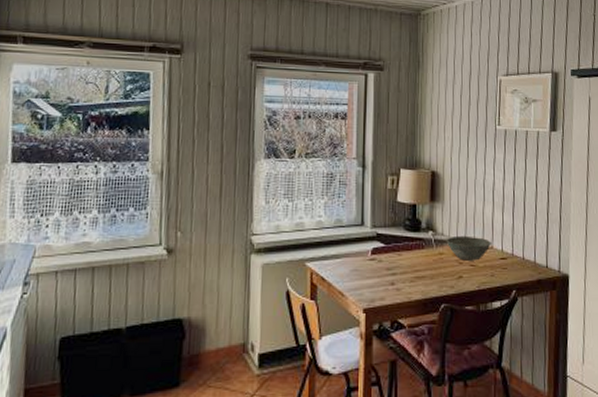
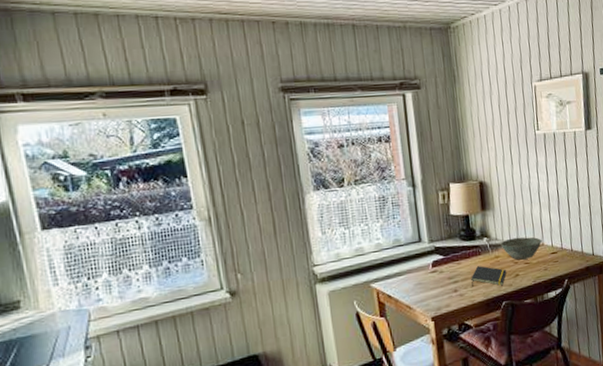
notepad: none [411,261,450,285] -> present [471,266,507,287]

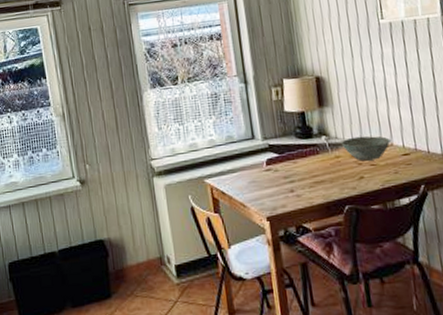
notepad: present [471,266,507,287] -> none [308,166,350,188]

